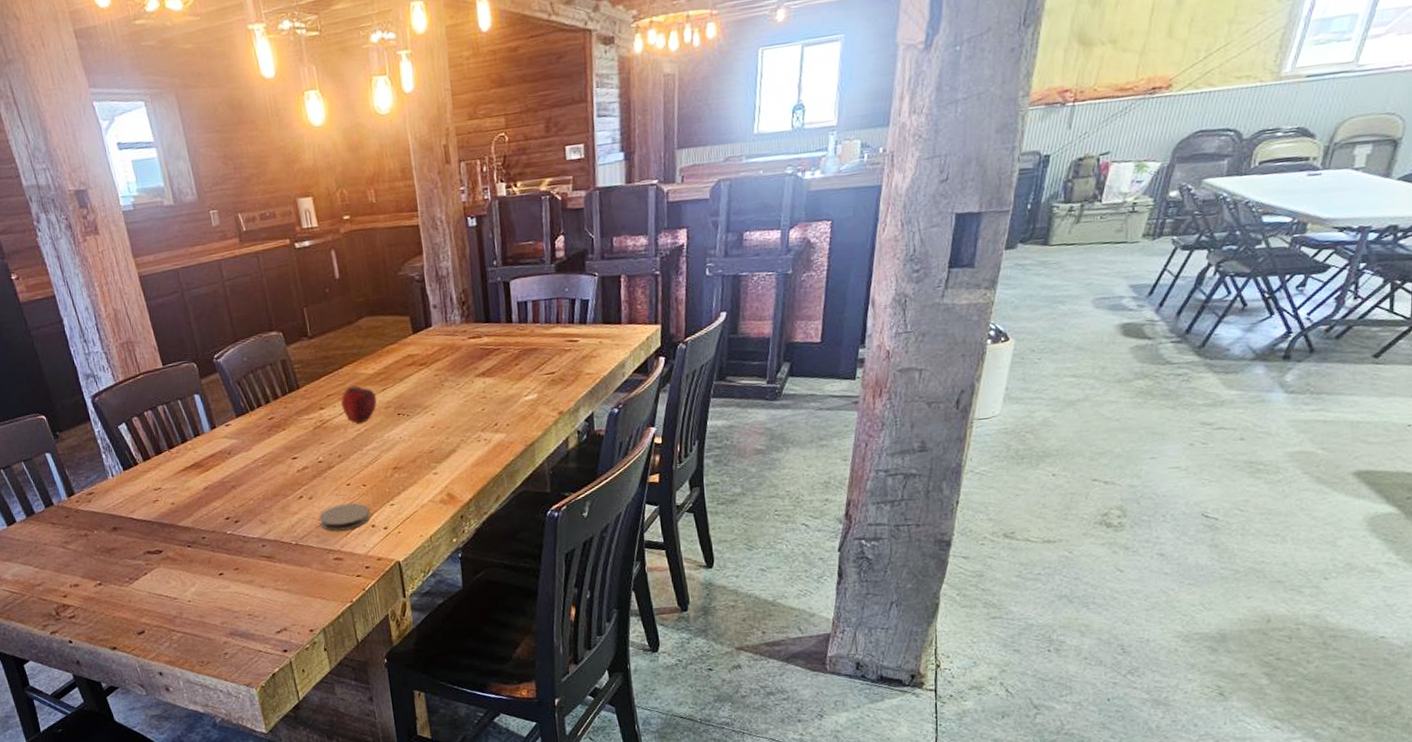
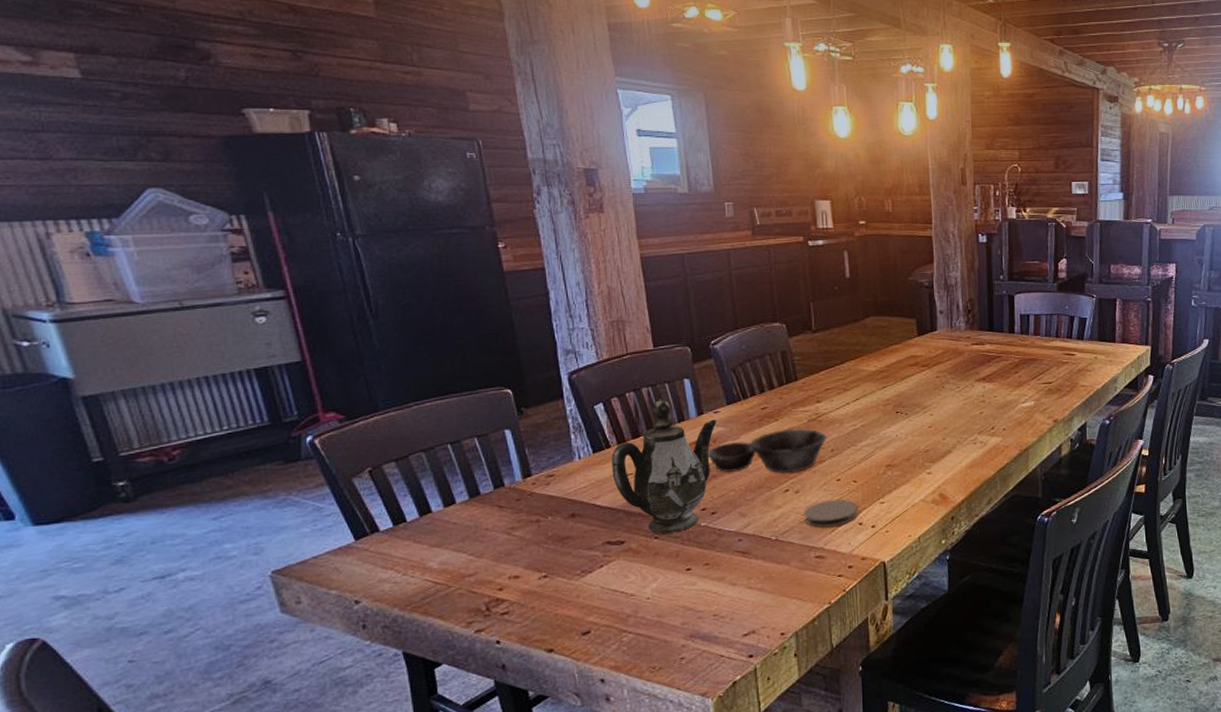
teapot: none [140,415,229,543] -> present [611,399,717,534]
bowl: none [224,436,334,483] -> present [707,428,827,473]
apple: present [341,385,377,424] -> none [840,381,876,419]

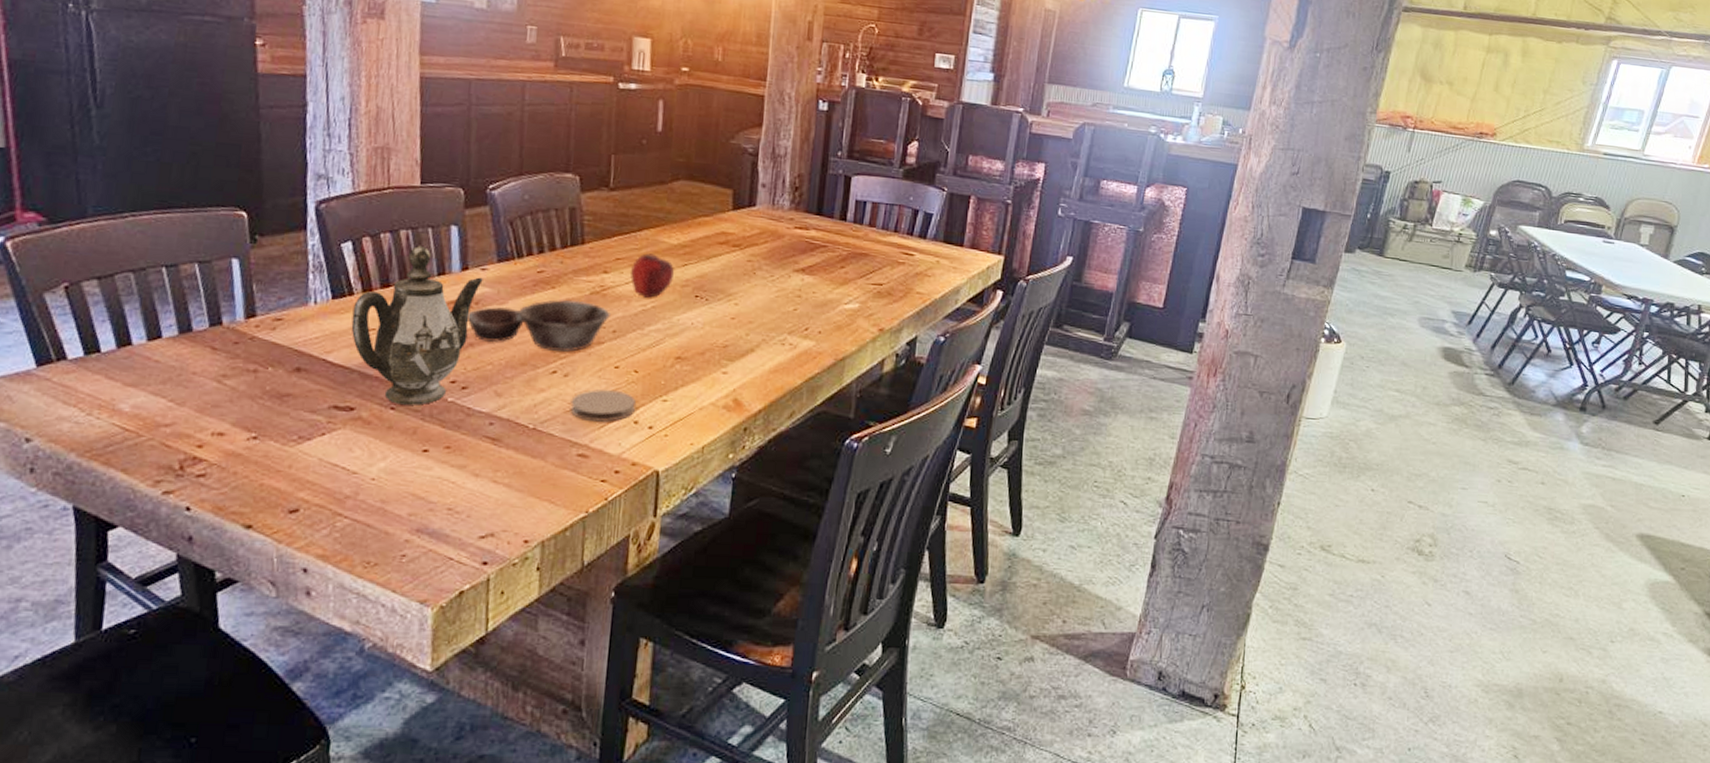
apple: none [840,381,876,419] -> present [630,253,674,298]

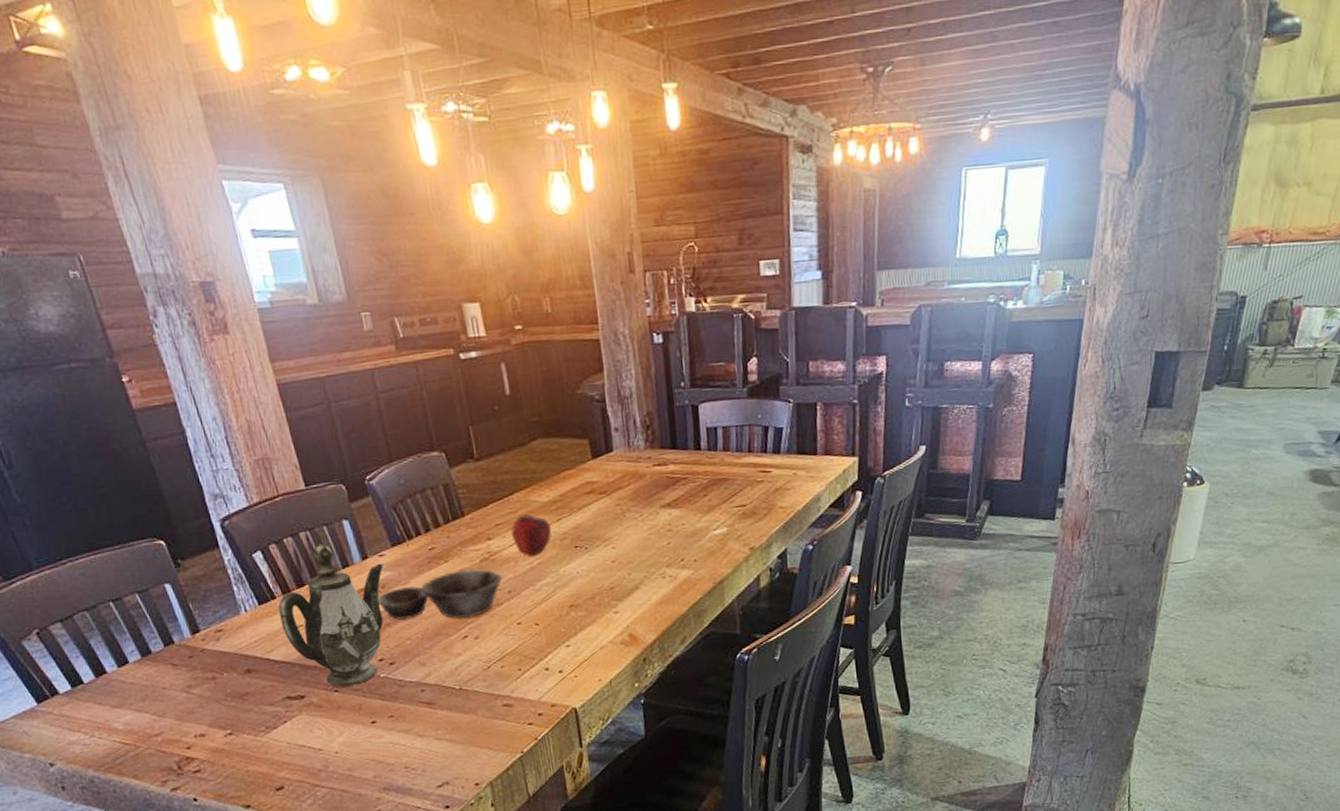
coaster: present [570,389,636,422] -> none [486,644,544,675]

